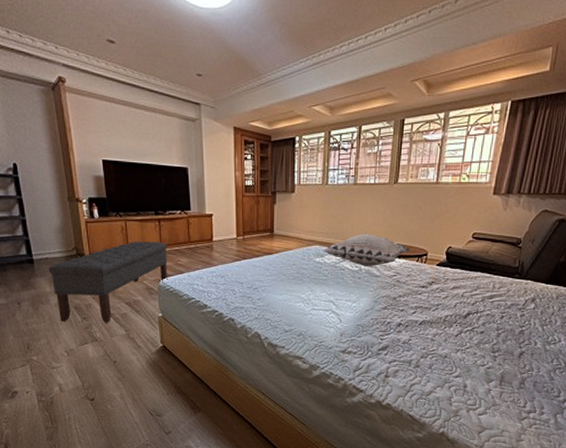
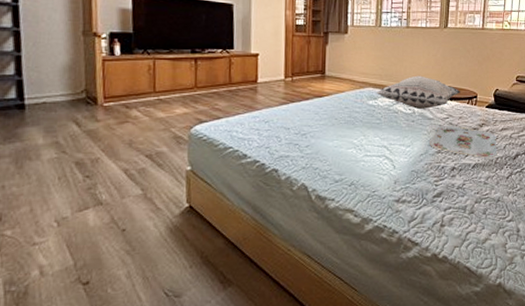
bench: present [48,241,168,323] -> none [44,82,204,183]
serving tray: none [375,283,448,316] -> present [428,126,497,159]

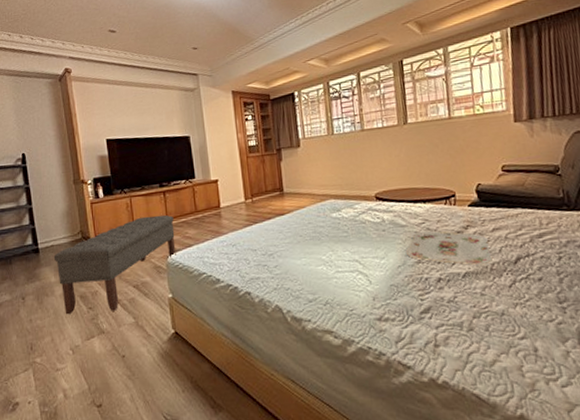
bench: none [44,82,204,183] -> present [53,215,176,315]
decorative pillow: present [376,75,461,109] -> none [338,180,435,217]

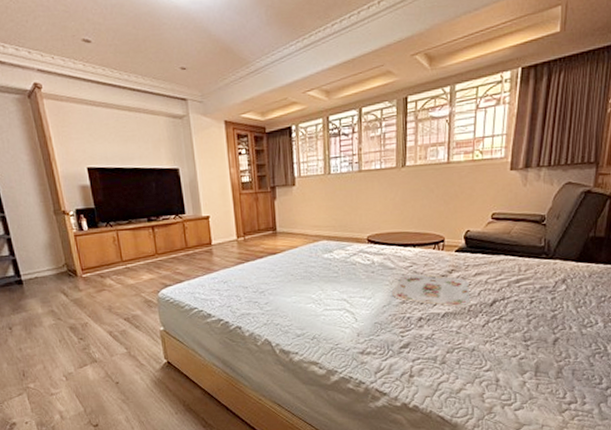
bench: present [53,215,176,315] -> none [38,250,167,345]

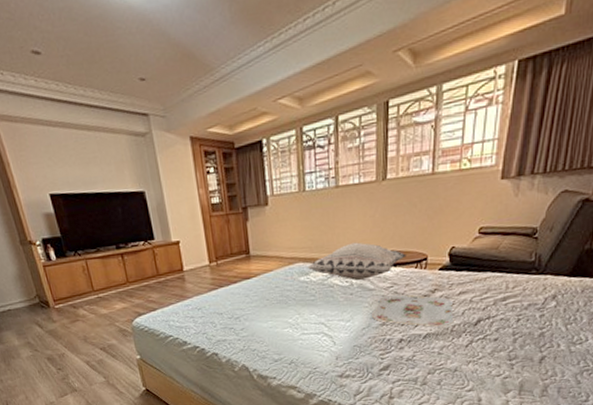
decorative pillow: none [330,223,425,259] -> present [307,242,406,280]

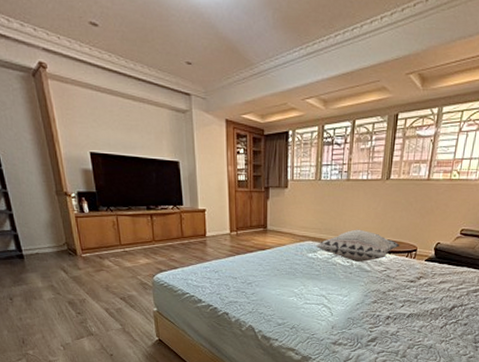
serving tray: present [371,295,454,327] -> none [365,278,435,310]

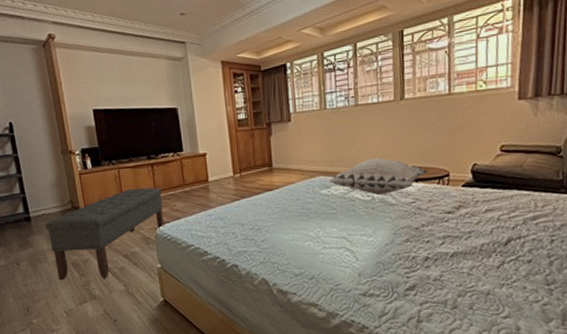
bench: none [39,236,162,318] -> present [45,187,165,281]

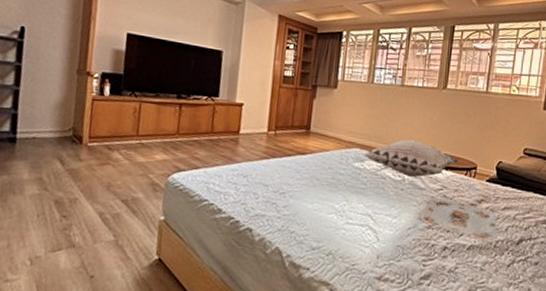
bench: present [45,187,165,281] -> none [32,126,186,224]
serving tray: none [394,211,482,246] -> present [418,198,499,241]

